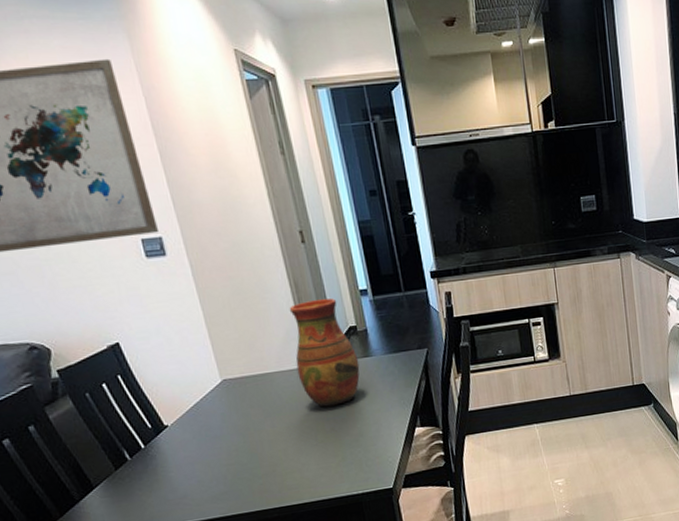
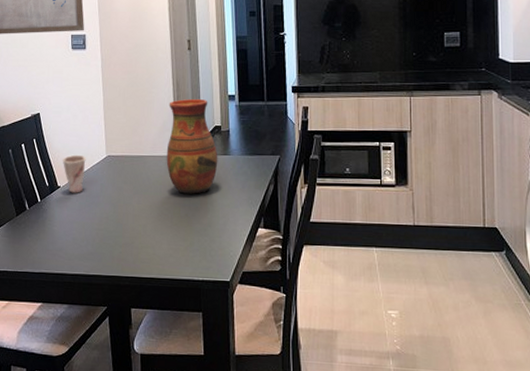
cup: none [163,384,199,431] -> present [62,154,86,193]

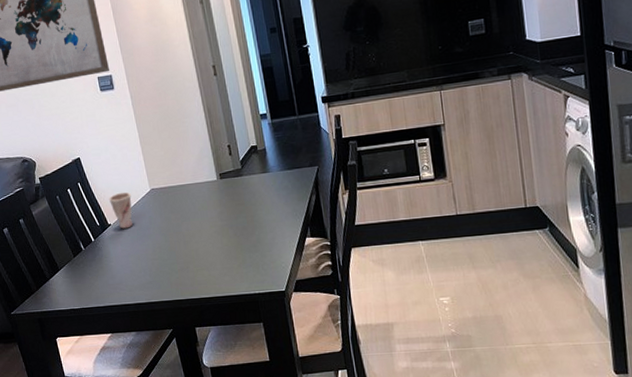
vase: present [166,98,218,194] -> none [203,122,259,215]

